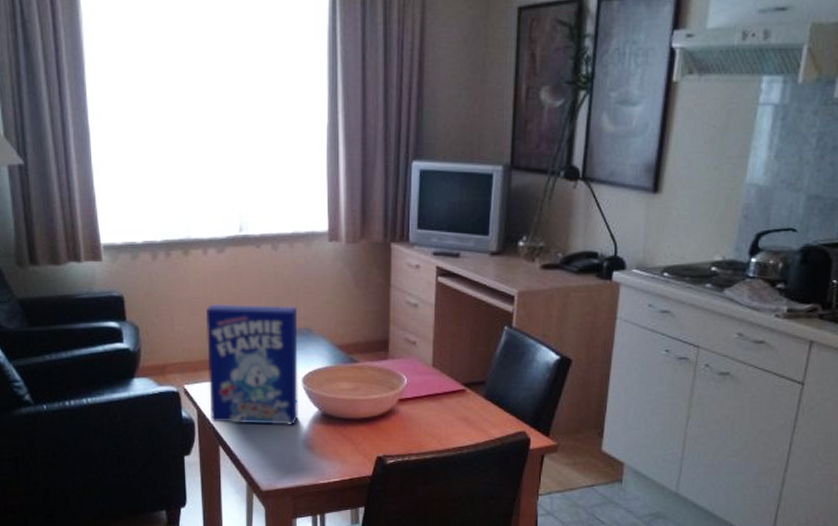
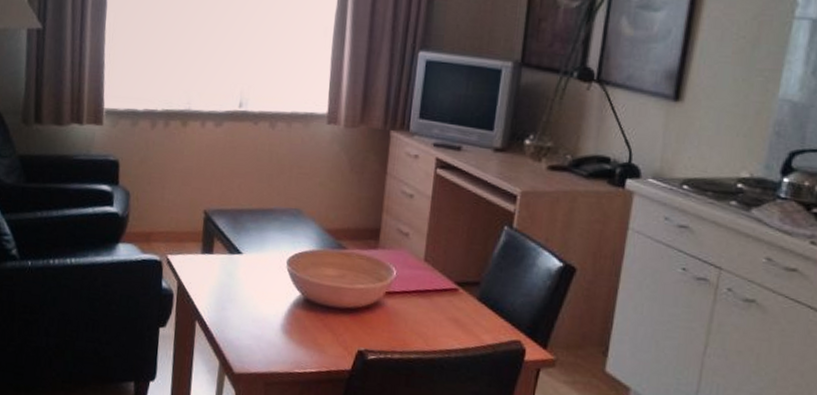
cereal box: present [205,304,299,425] -> none [190,176,289,308]

